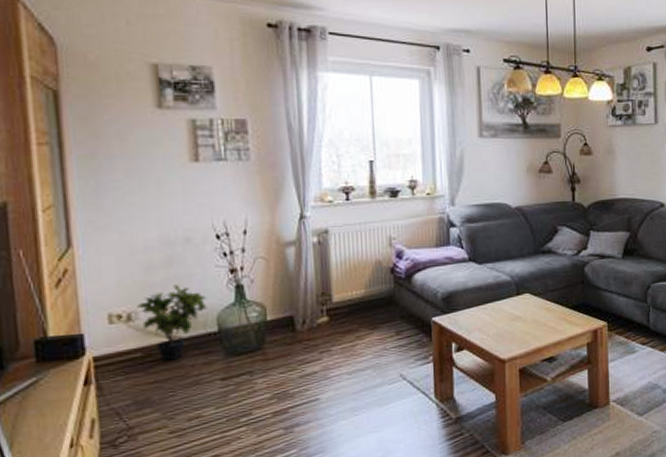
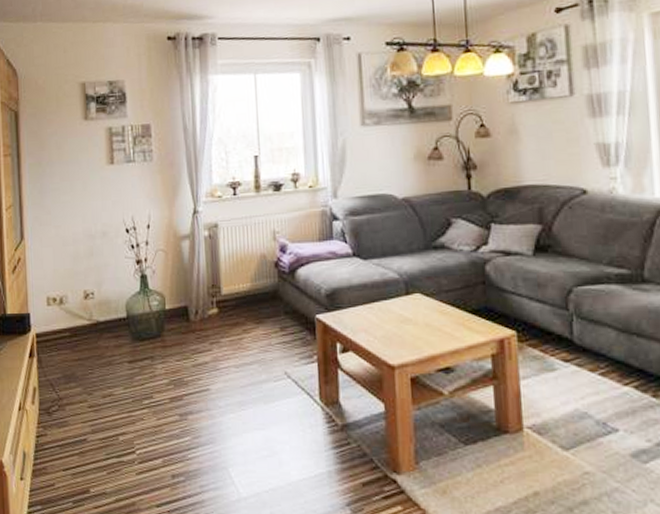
potted plant: present [137,284,208,361] -> none [67,272,119,342]

